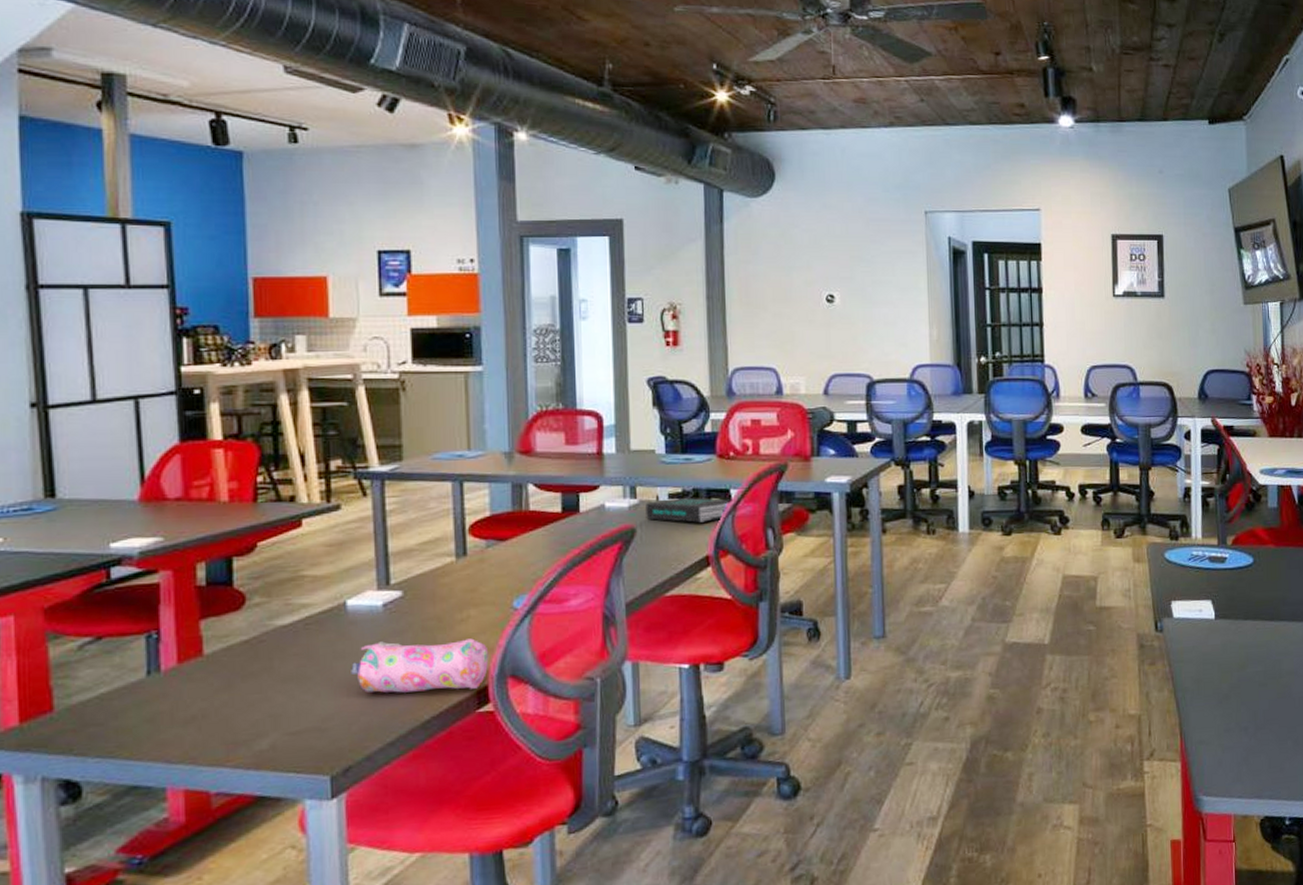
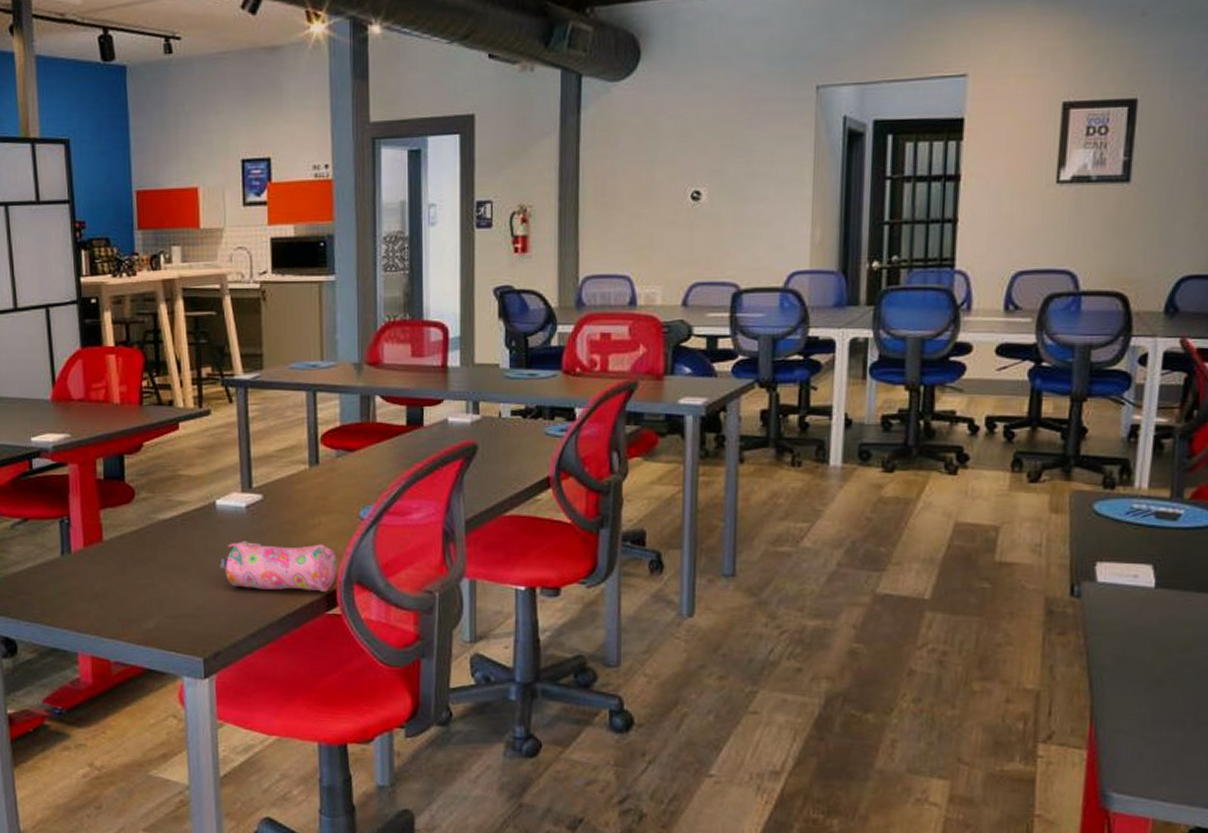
book: present [645,497,731,523] -> none [488,414,575,442]

